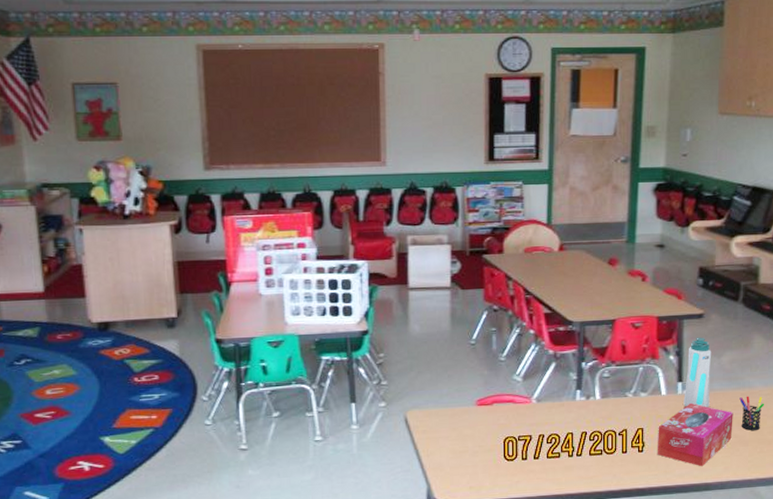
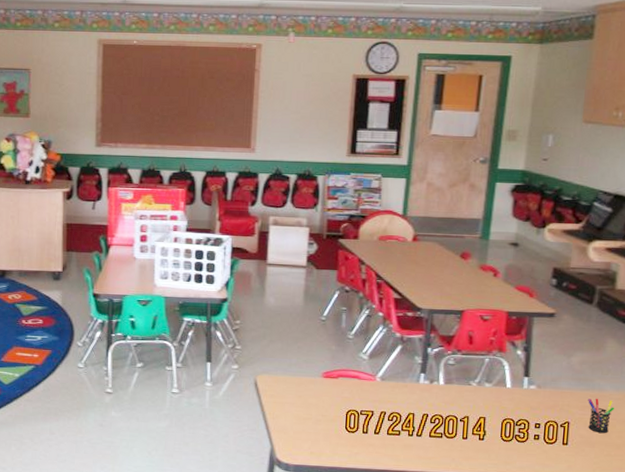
tissue box: present [657,403,733,467] -> none [498,398,581,462]
water bottle: present [683,337,712,408] -> none [528,335,562,405]

